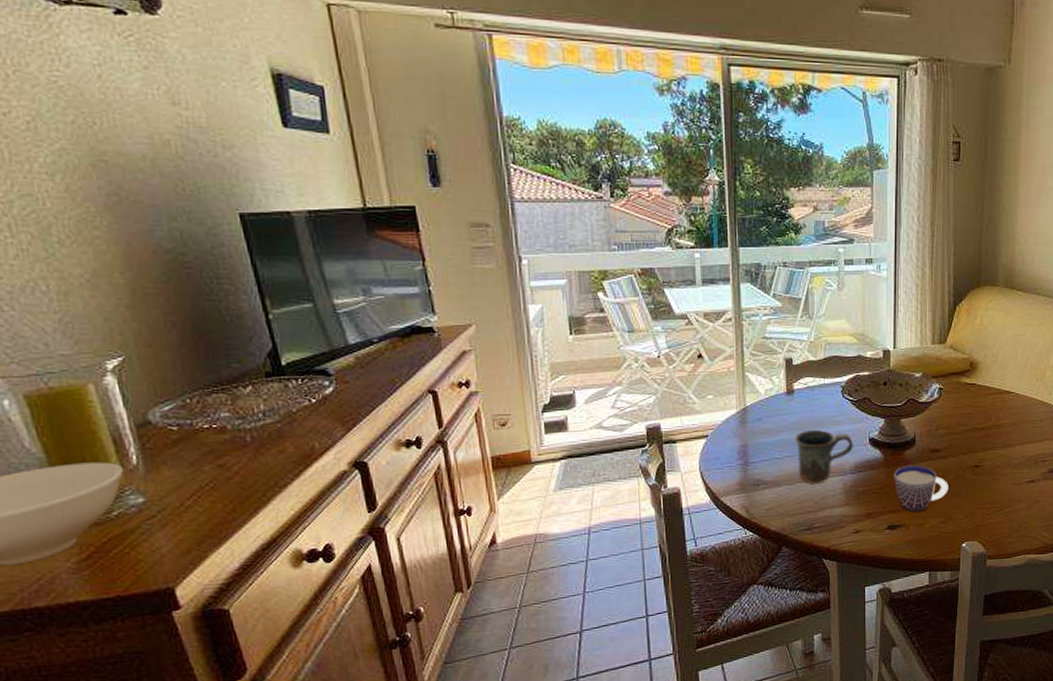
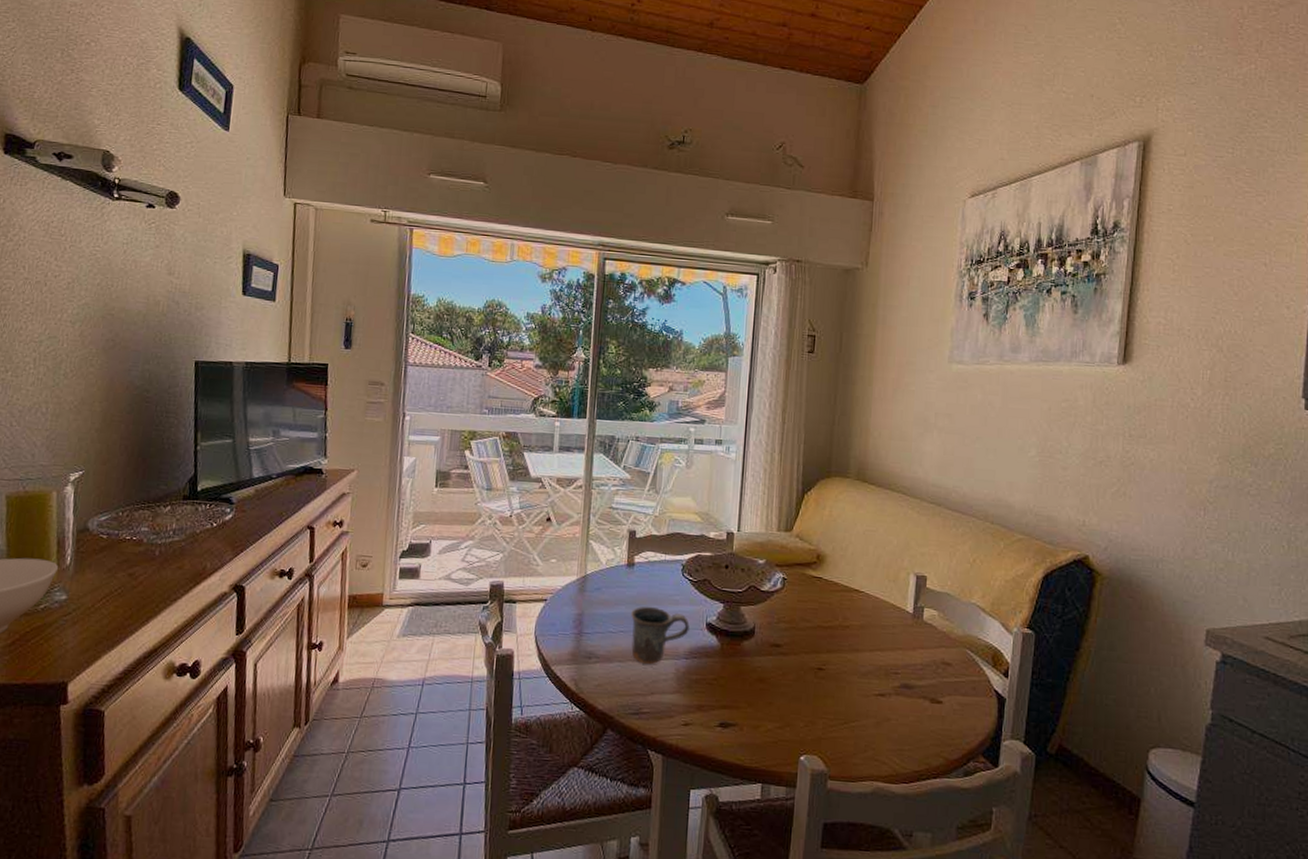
cup: present [894,465,948,512] -> none [729,657,788,712]

